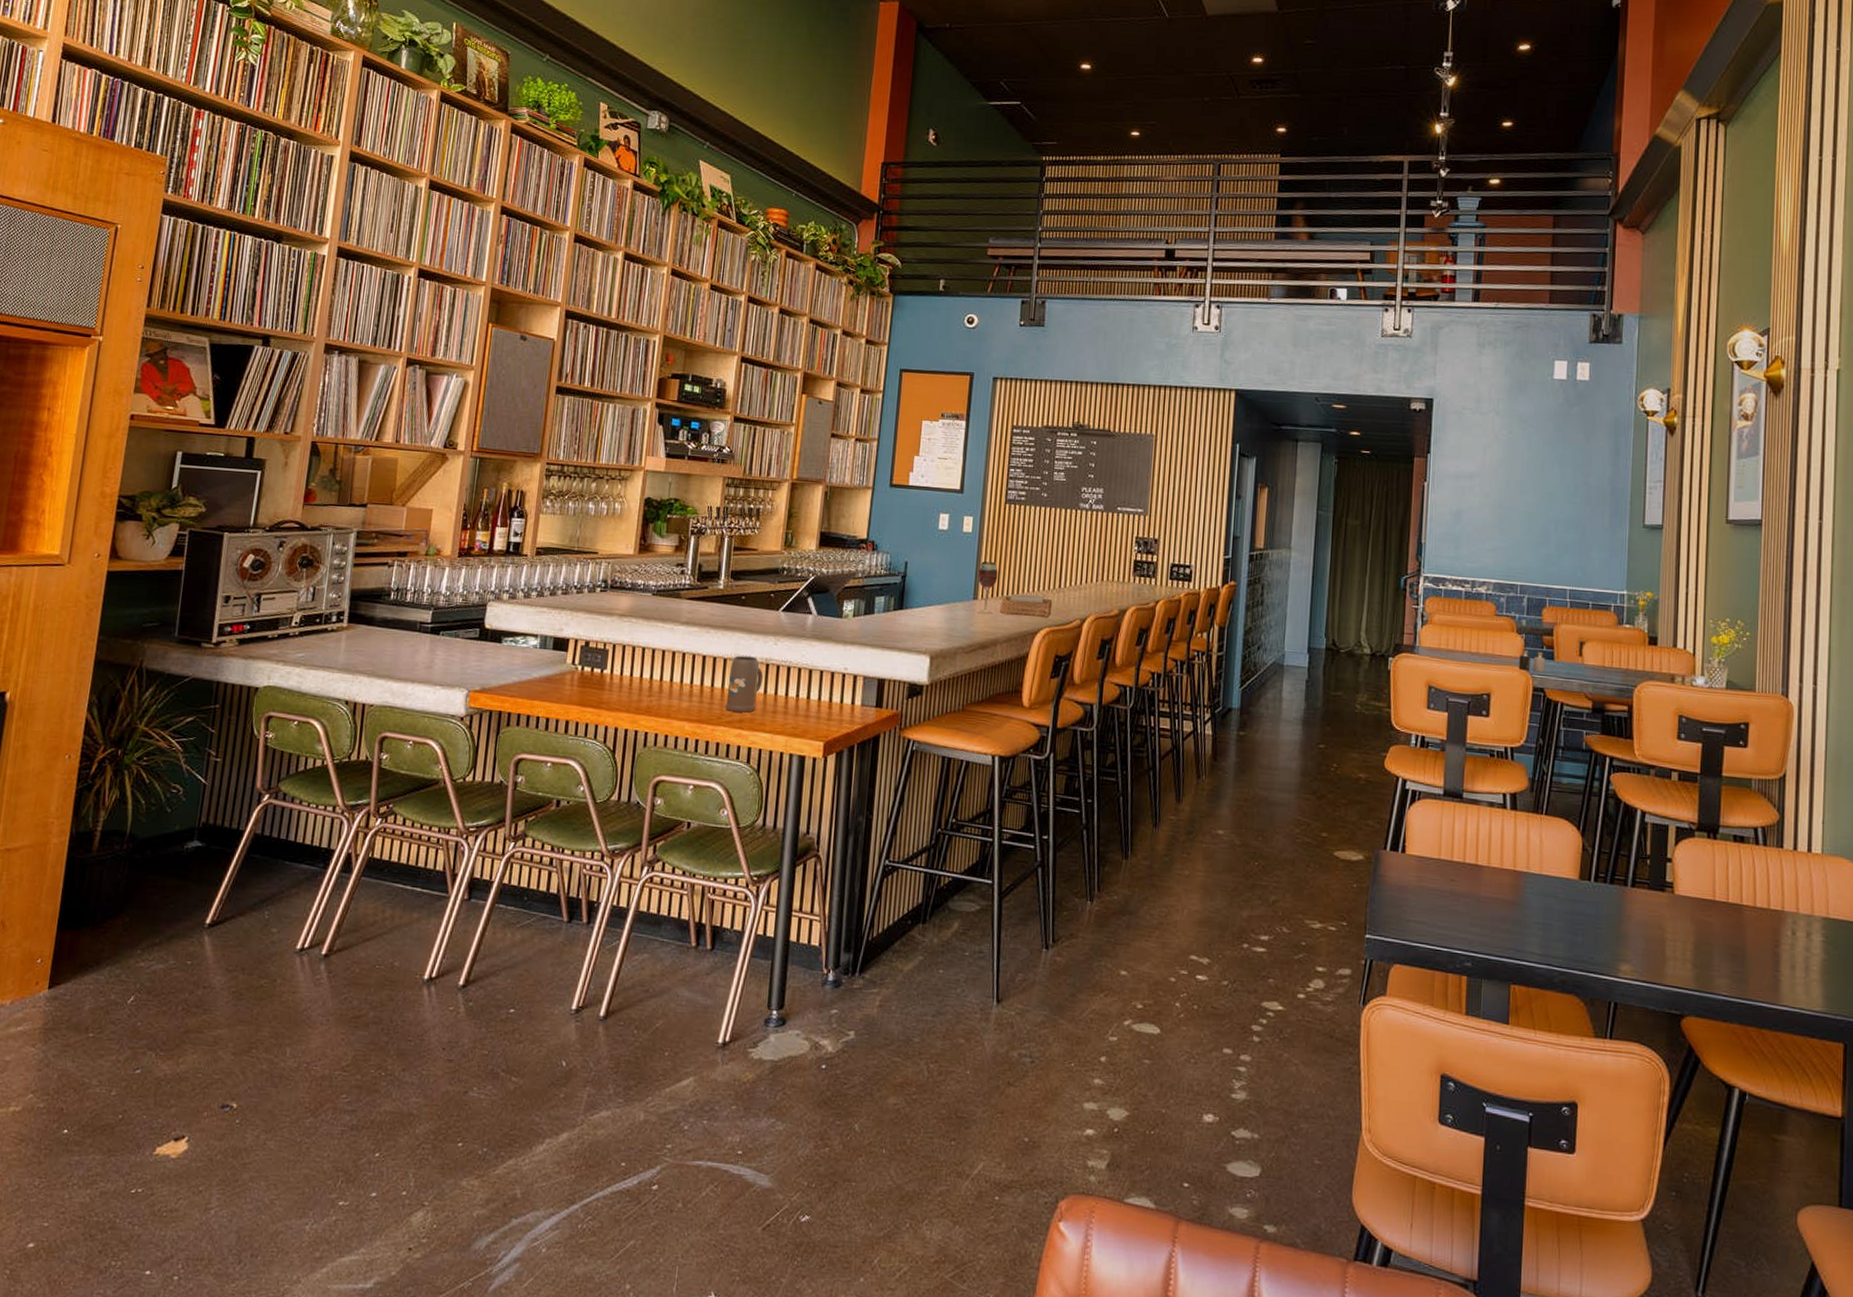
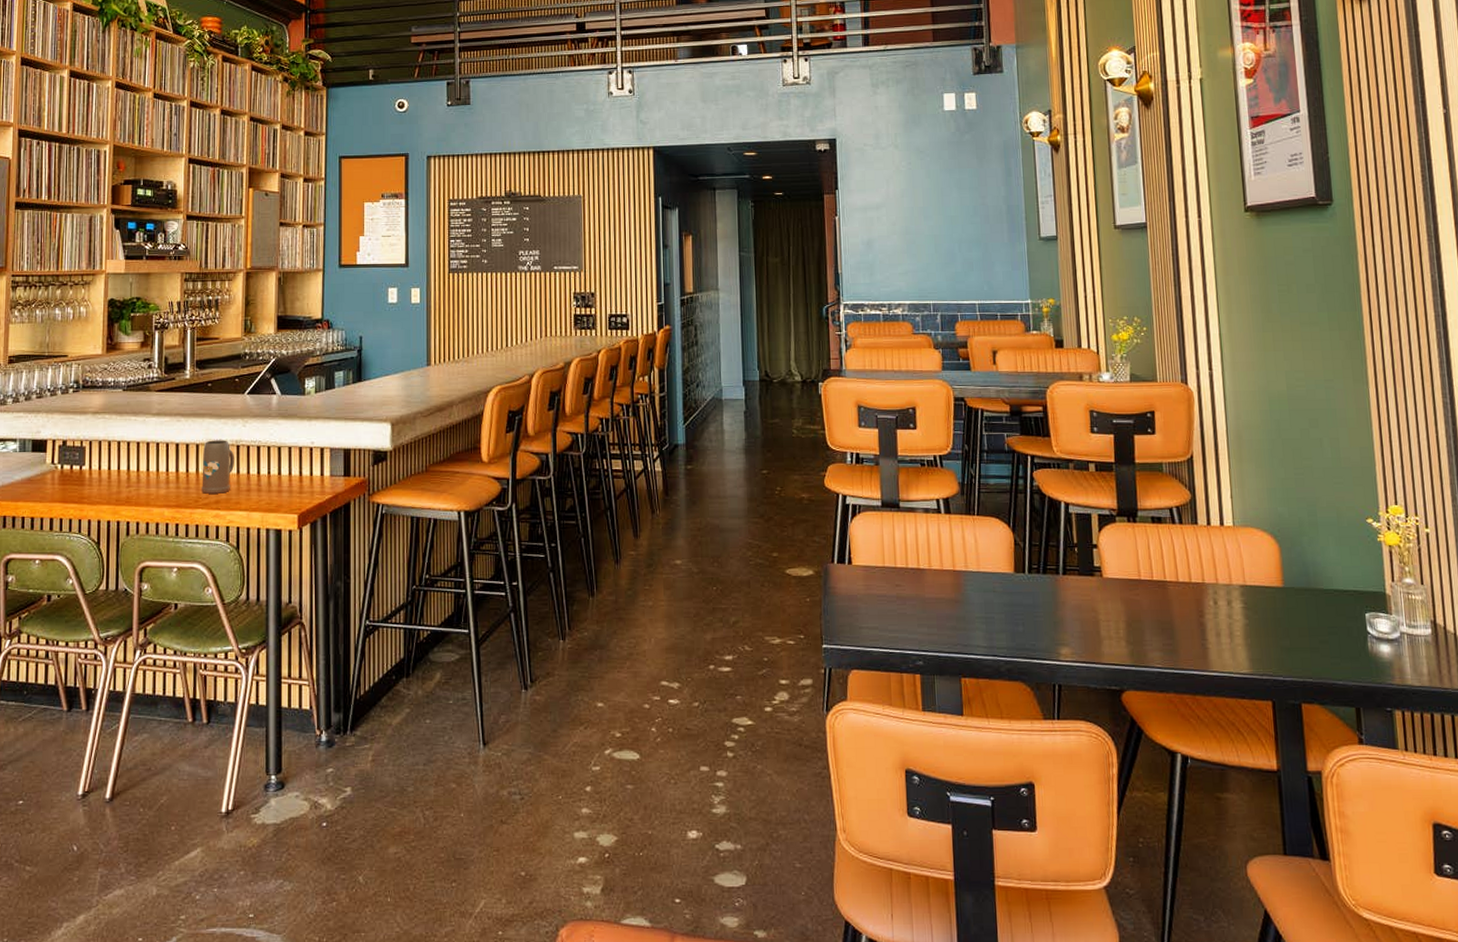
wineglass: present [976,561,999,615] -> none [429,329,448,379]
napkin holder: present [1000,594,1053,618] -> none [453,357,502,378]
candle: present [1518,650,1546,673] -> none [938,363,964,384]

